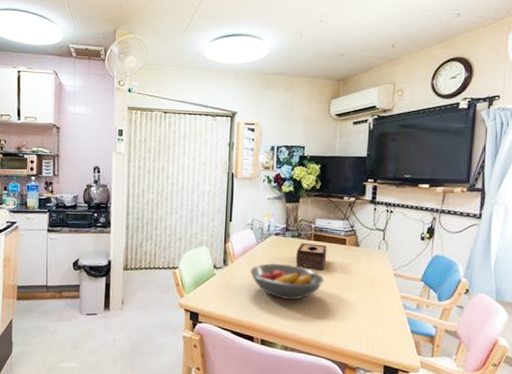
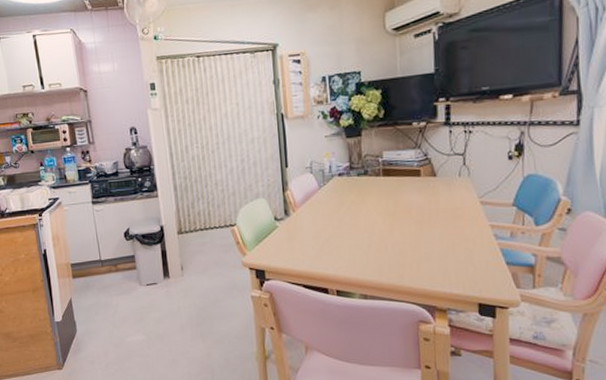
fruit bowl: present [250,263,324,301] -> none [315,205,399,245]
tissue box: present [295,243,327,271] -> none [364,179,400,208]

